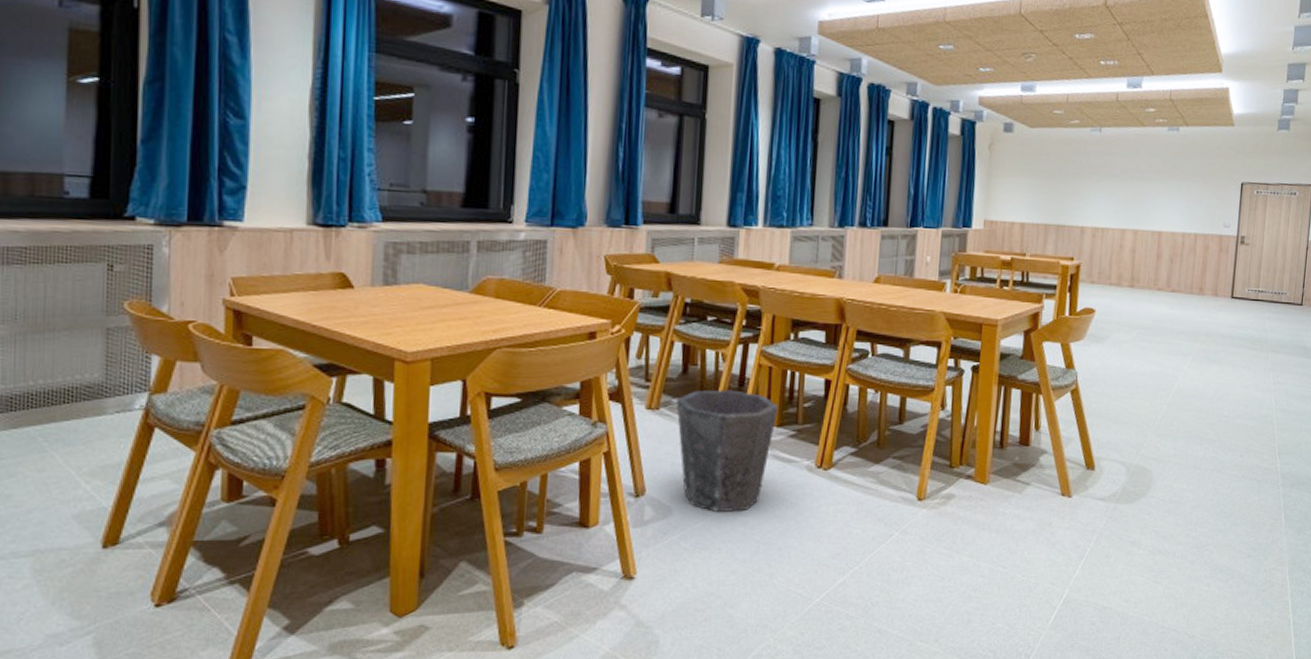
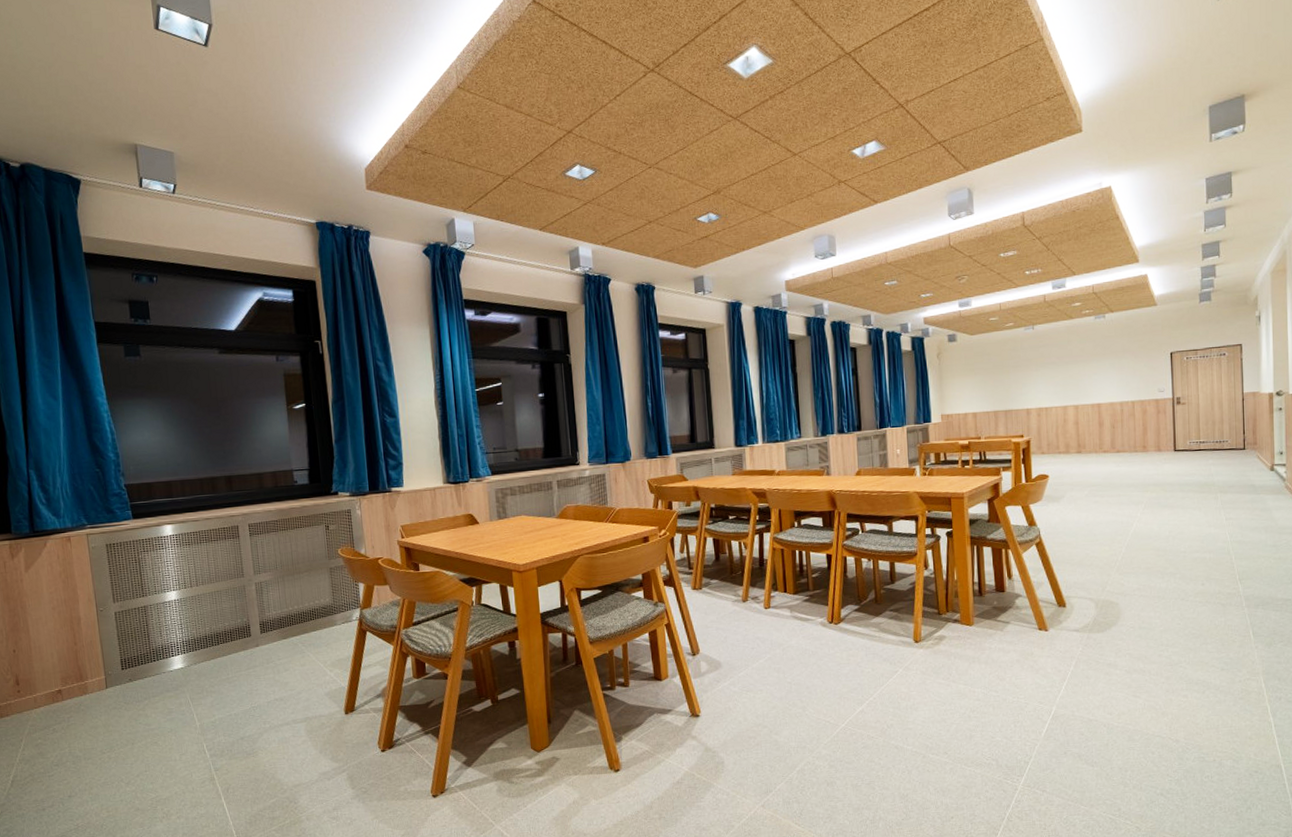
waste bin: present [676,389,779,513] -> none [714,569,793,663]

